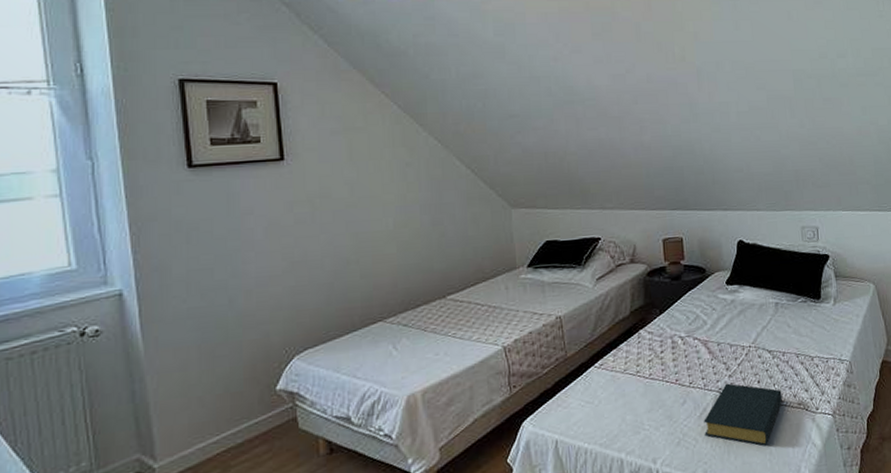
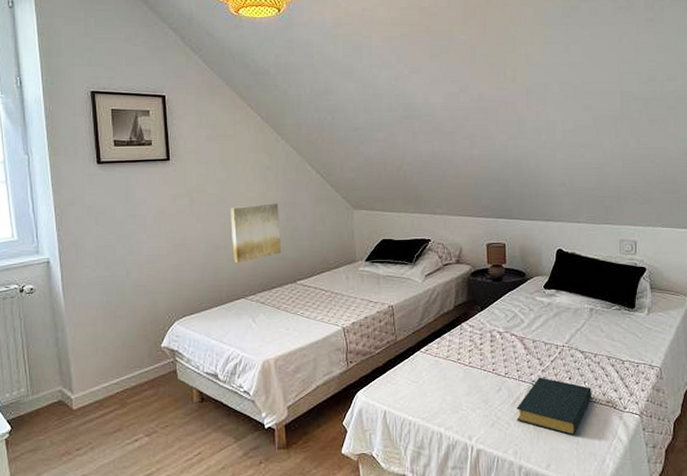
wall art: none [362,204,428,280] -> present [230,202,282,264]

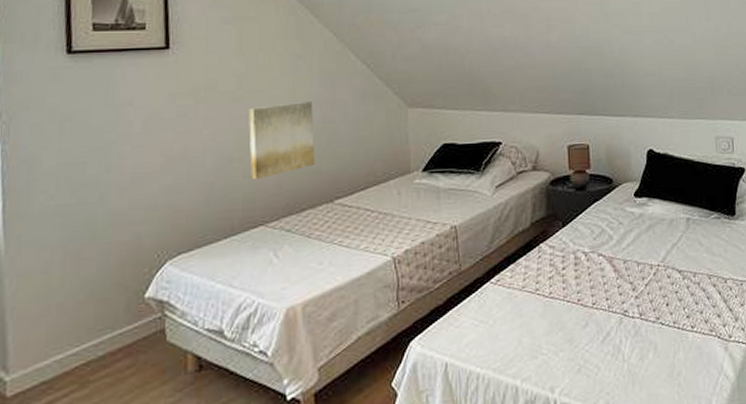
hardback book: present [516,377,592,436] -> none [607,305,693,376]

